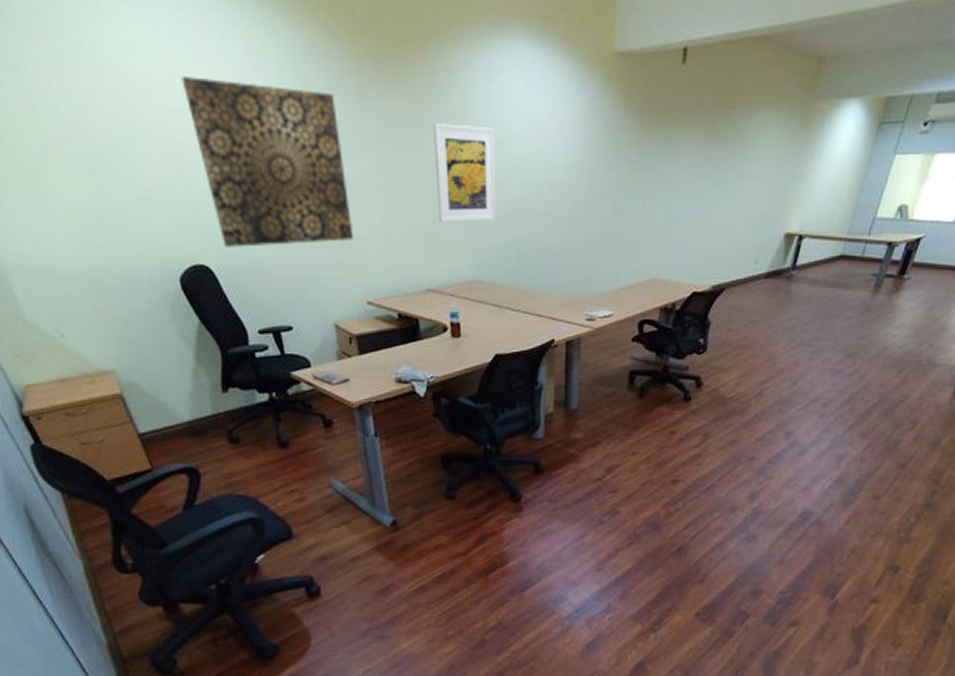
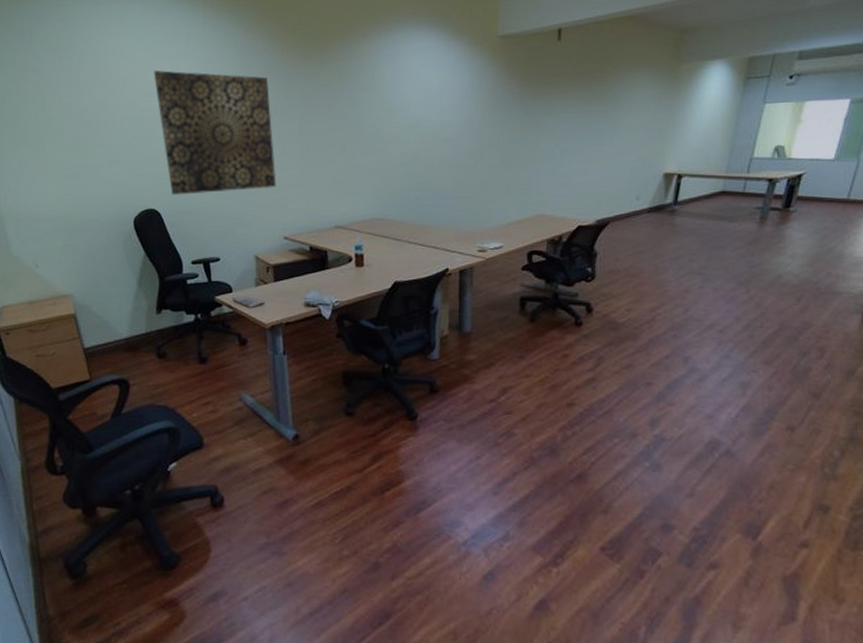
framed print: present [433,123,496,223] -> none [346,95,396,172]

